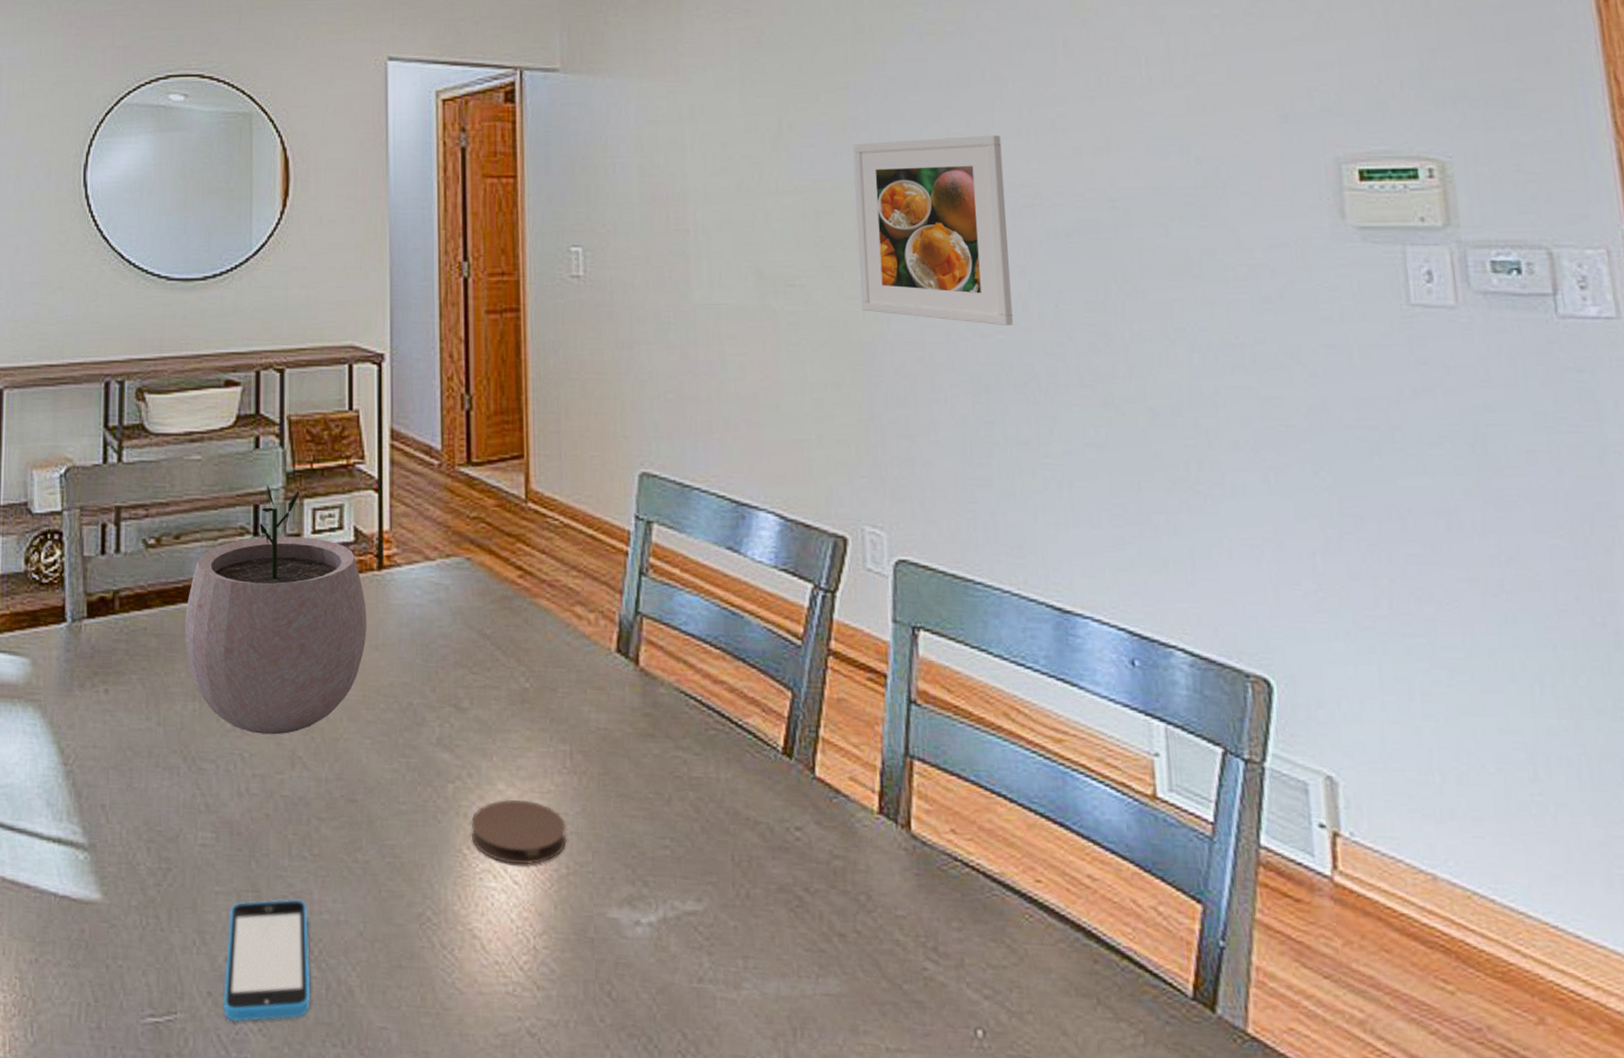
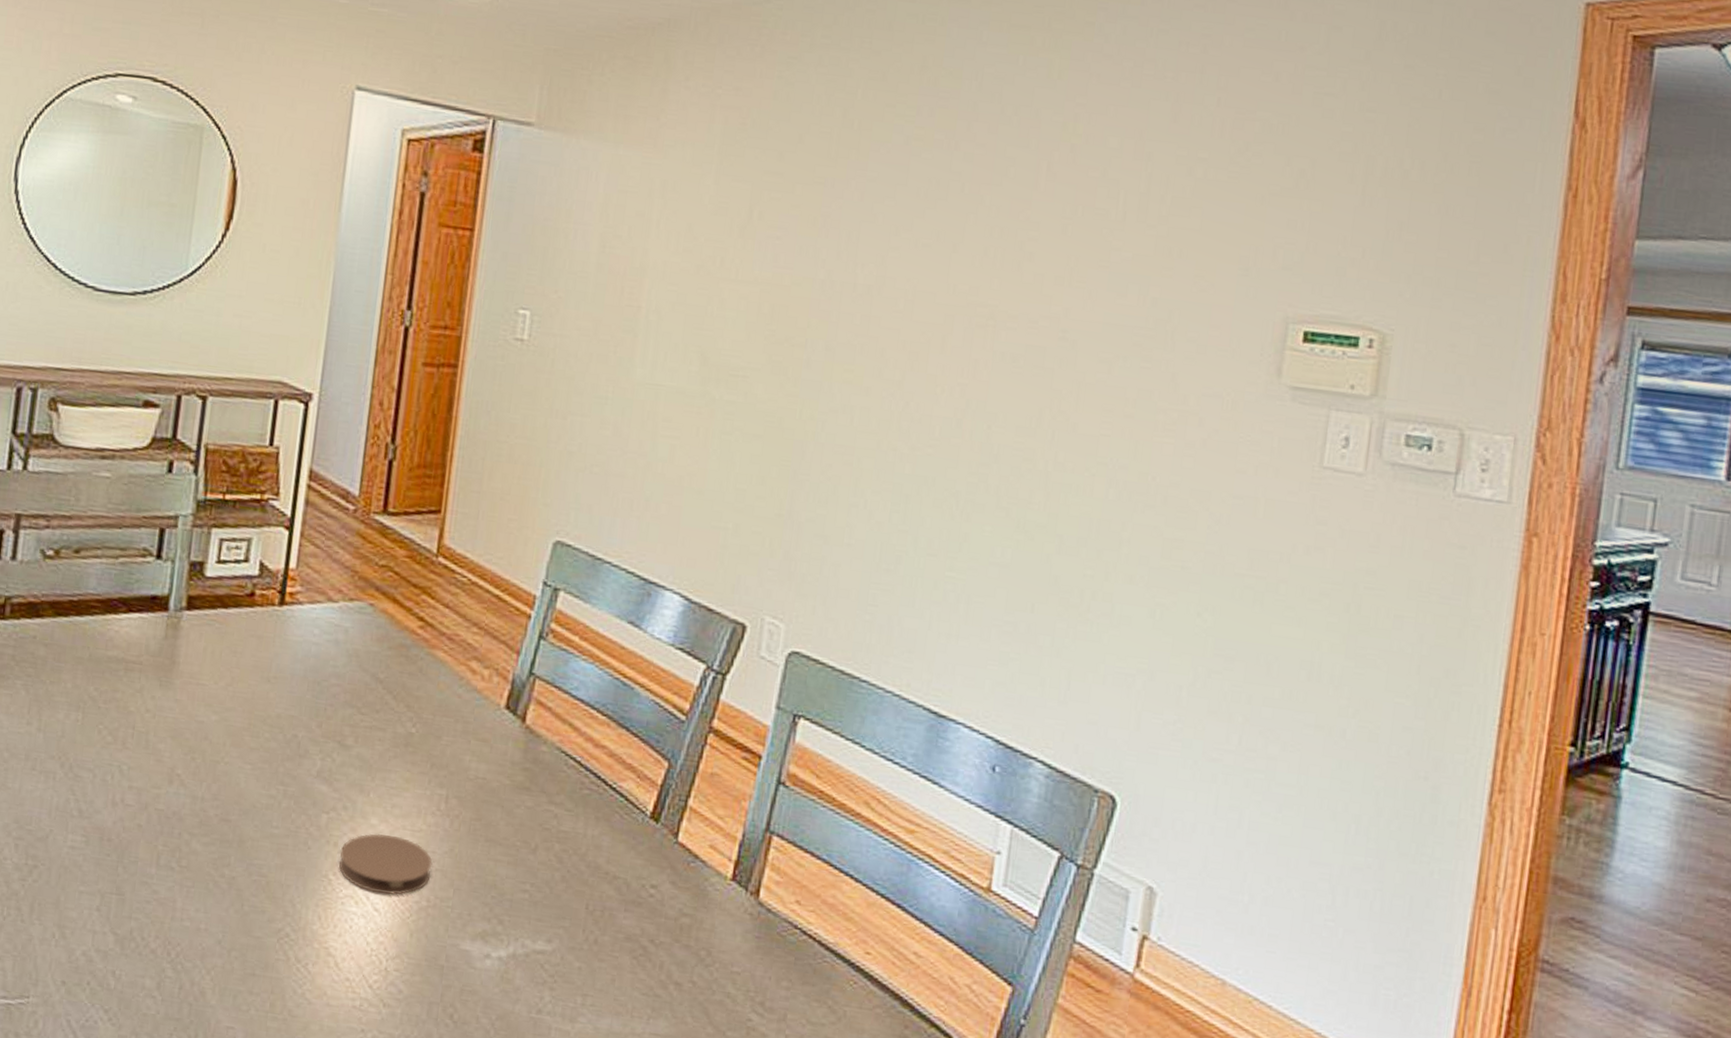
plant pot: present [185,485,367,735] -> none [74,510,263,752]
smartphone: present [223,899,311,1022] -> none [75,903,169,1012]
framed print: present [853,135,1013,326] -> none [800,242,968,441]

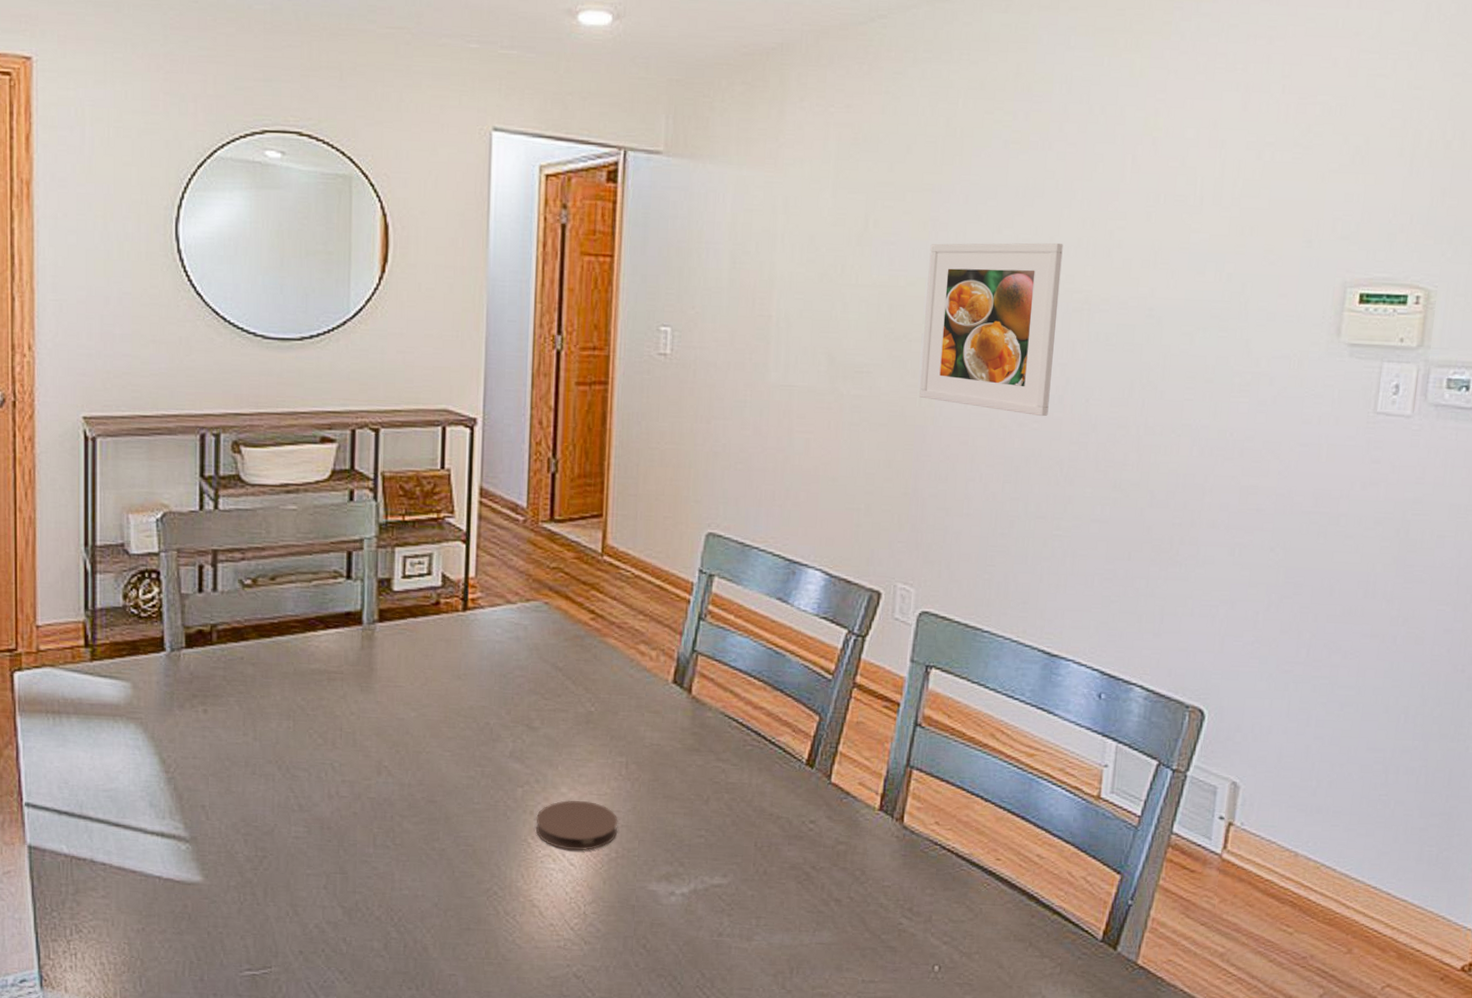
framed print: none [800,242,968,441] -> present [919,242,1063,417]

